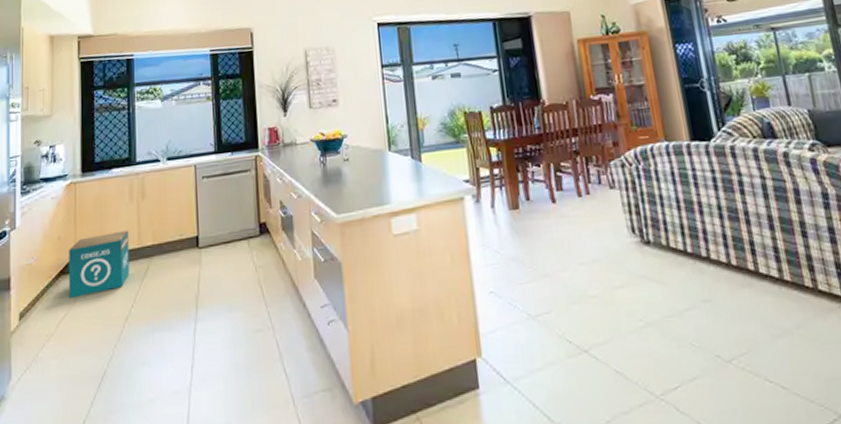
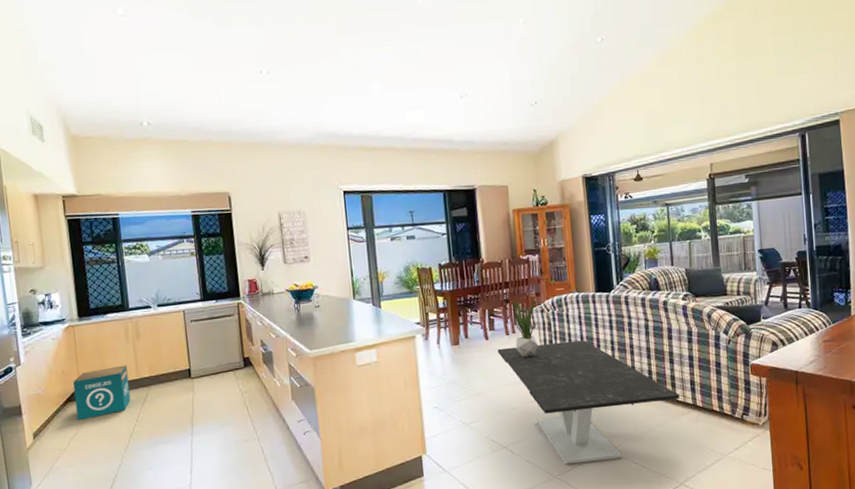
coffee table: none [568,204,823,379] -> present [497,340,680,465]
potted plant: none [585,149,621,226] -> present [513,298,540,357]

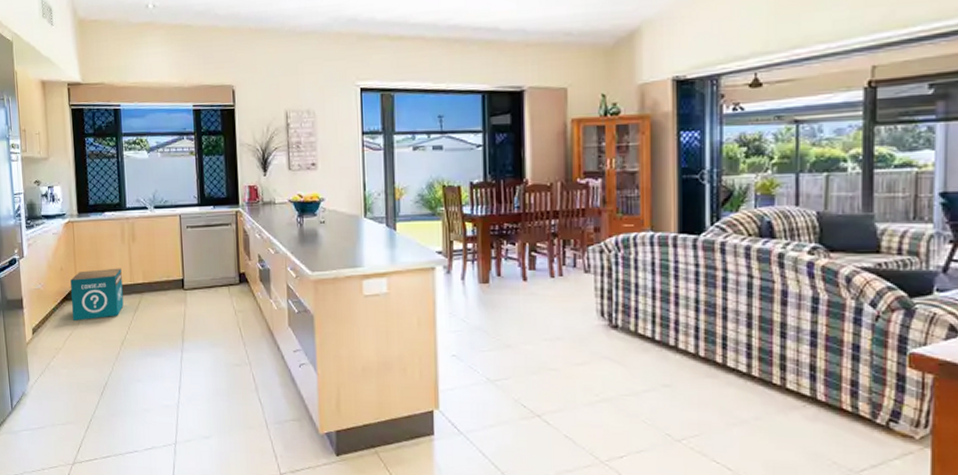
coffee table: present [497,340,680,465] -> none [537,293,791,452]
potted plant: present [513,298,540,357] -> none [561,233,597,307]

